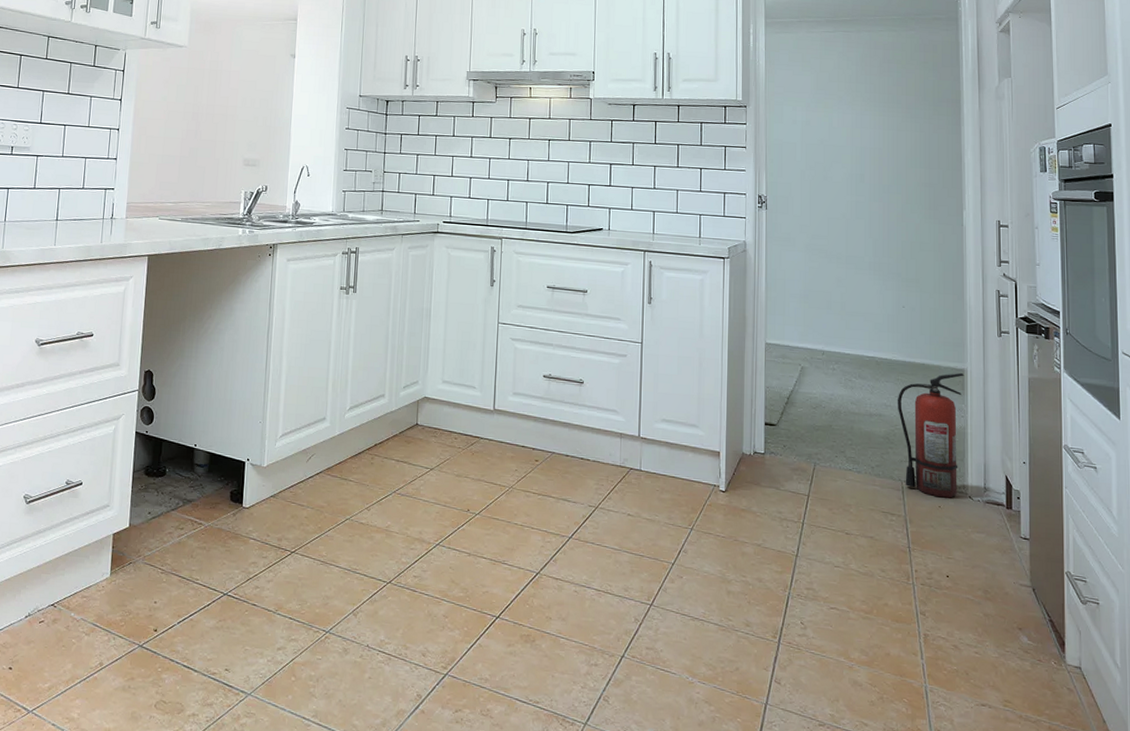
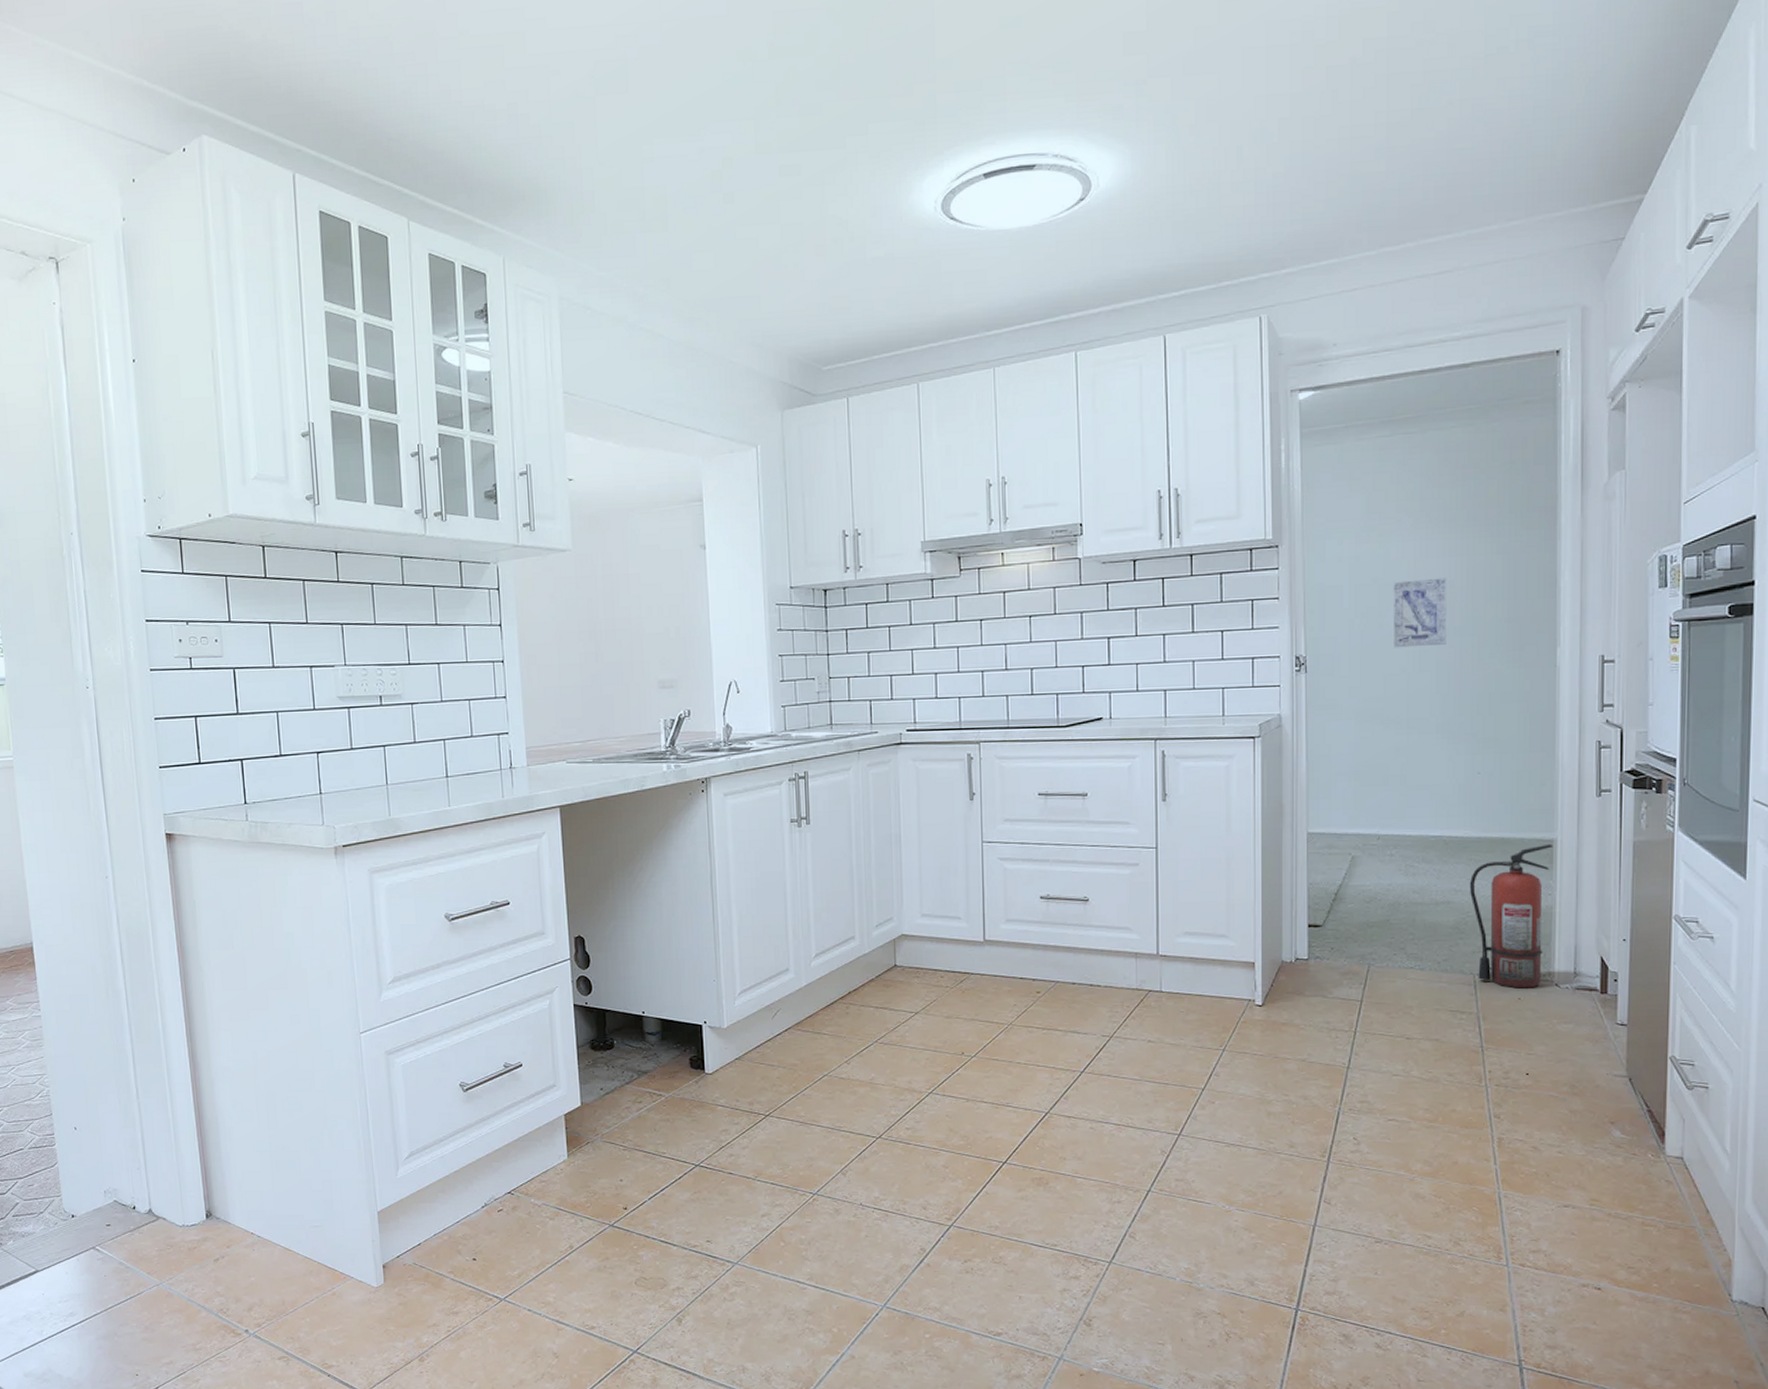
wall art: none [835,144,877,199] -> present [1393,577,1447,648]

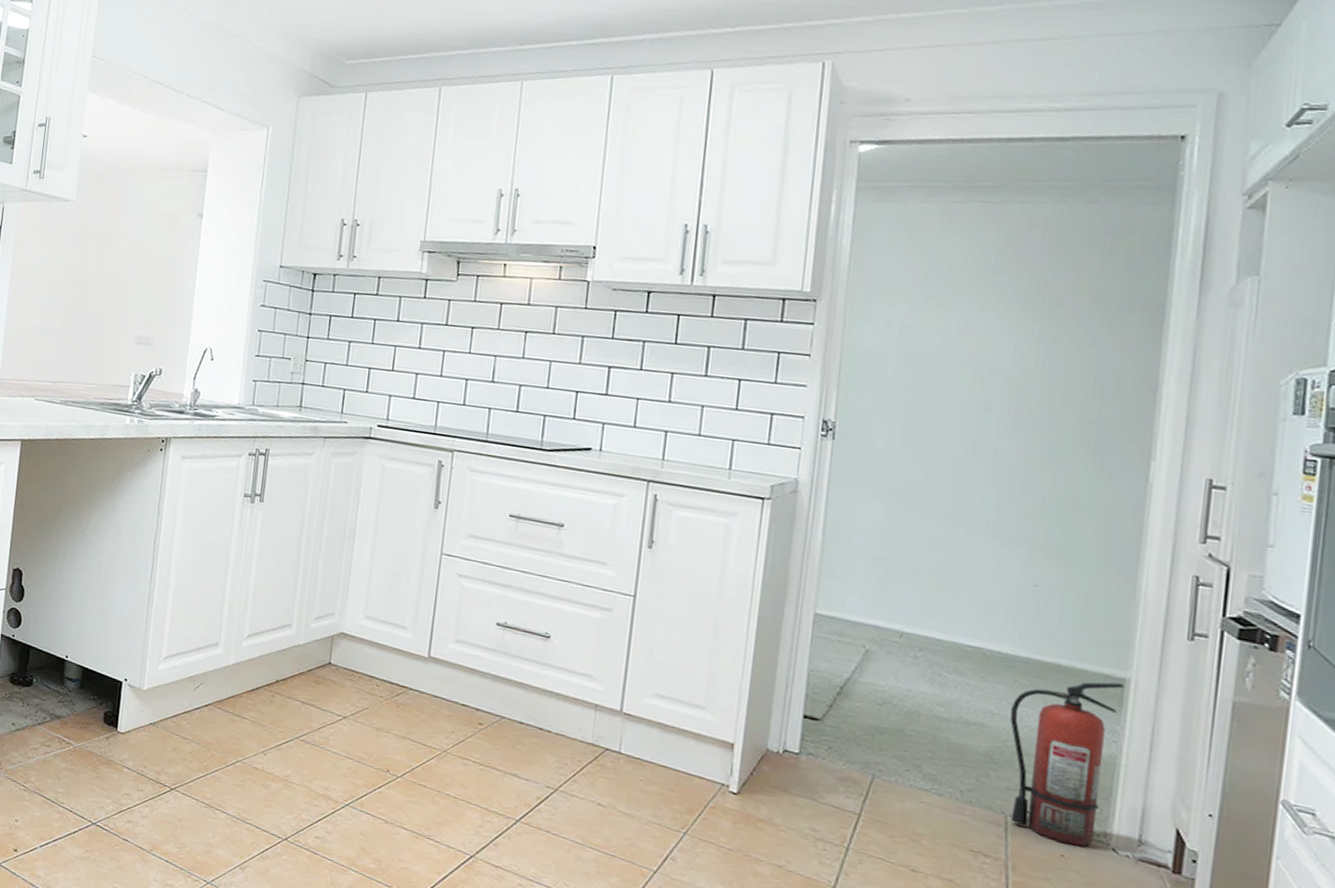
wall art: present [1393,577,1447,648] -> none [943,357,1018,436]

